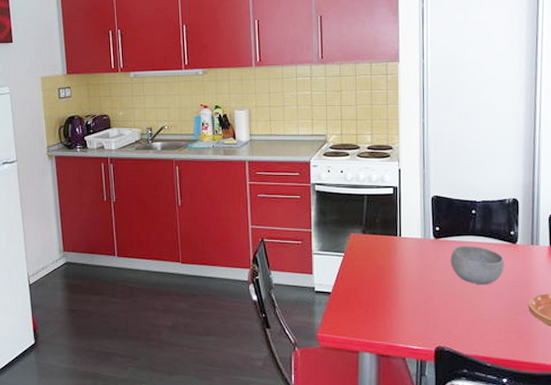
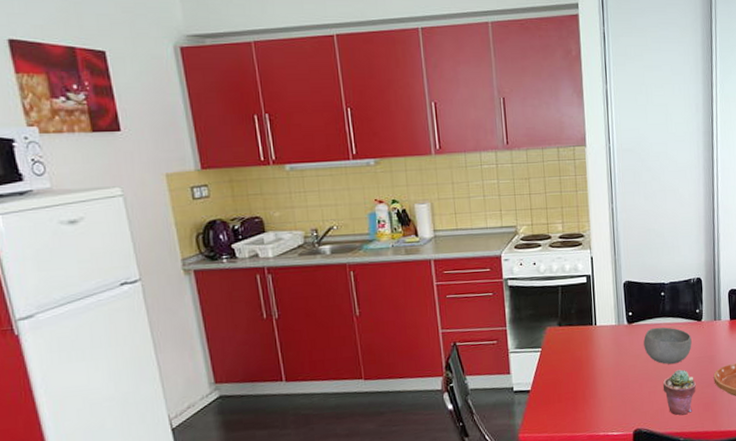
potted succulent: none [469,292,507,340] -> present [662,369,696,415]

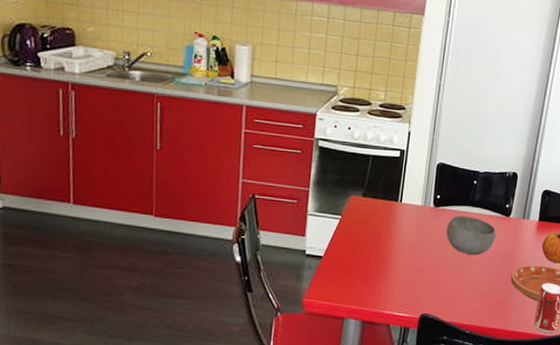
potted succulent: present [662,369,696,415] -> none [457,262,492,308]

